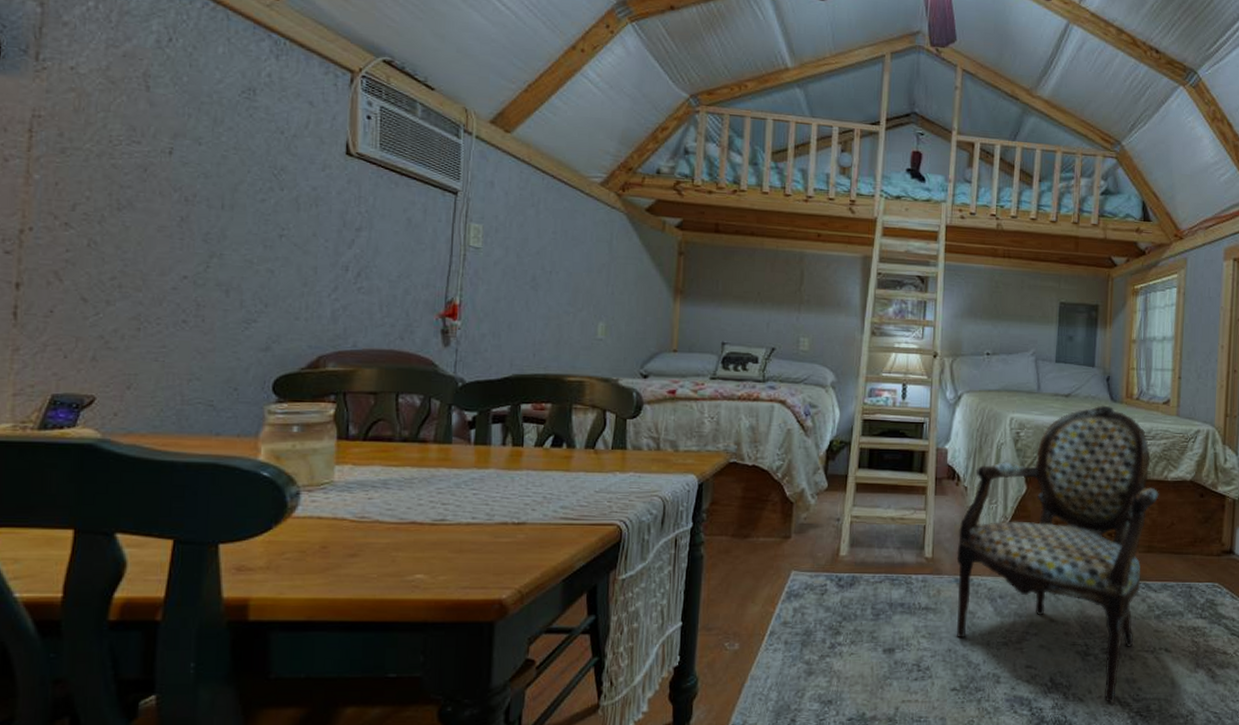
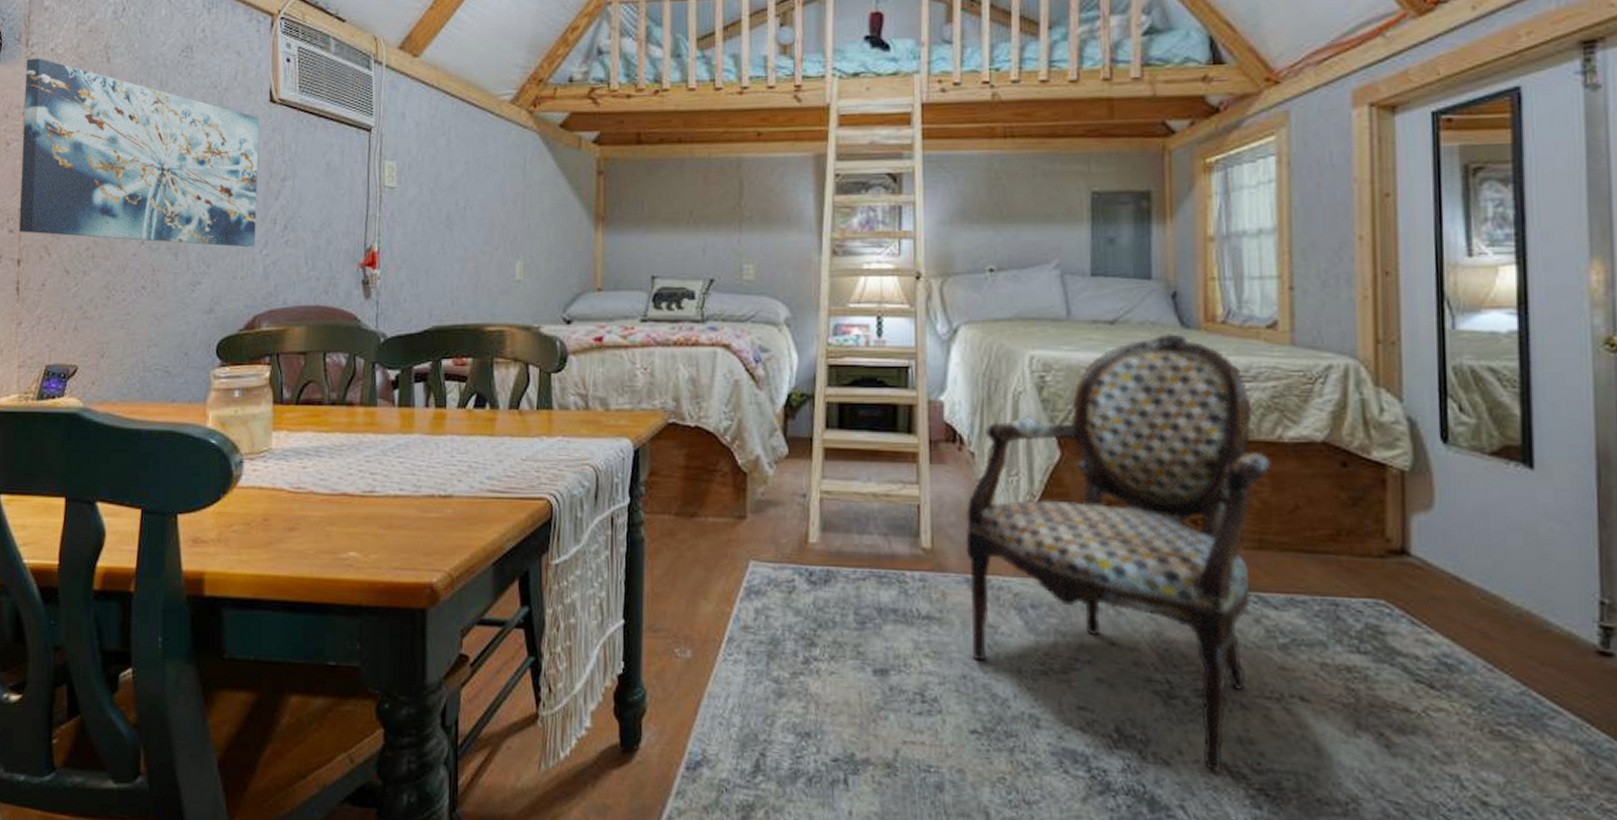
wall art: none [19,73,333,291] -> present [19,58,260,248]

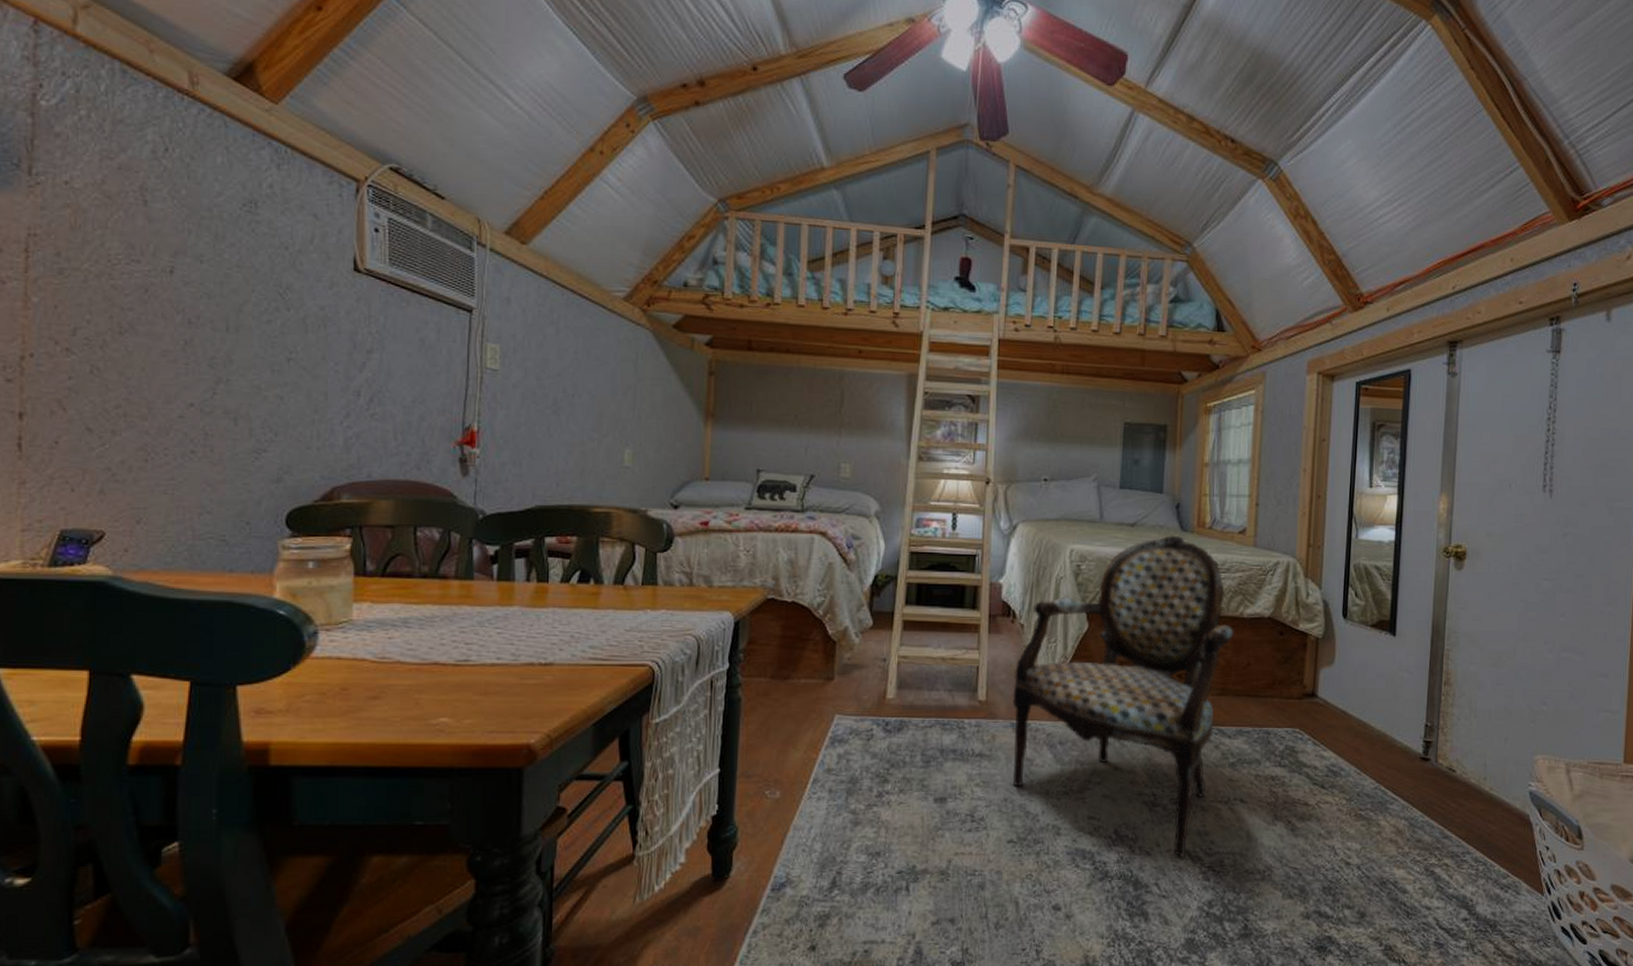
wall art: present [19,58,260,248] -> none [21,188,341,418]

